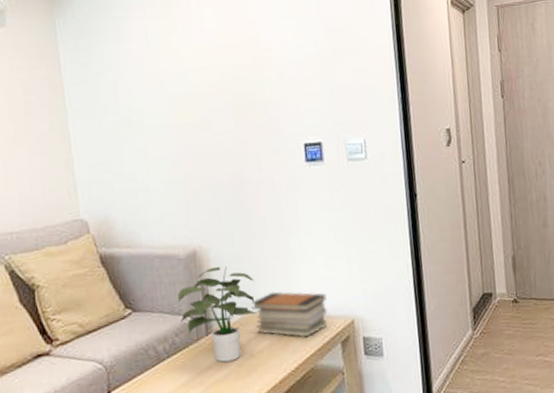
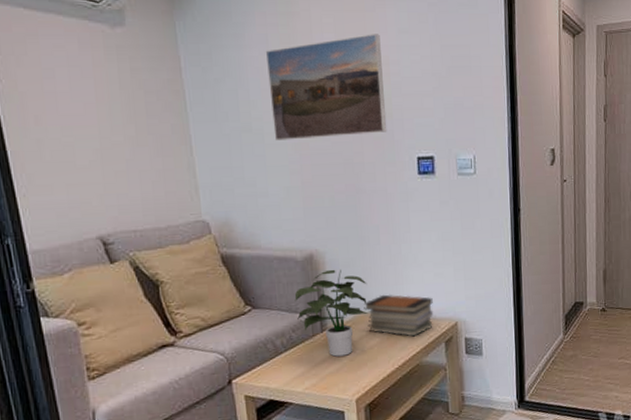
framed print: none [145,21,272,133] -> present [265,34,387,140]

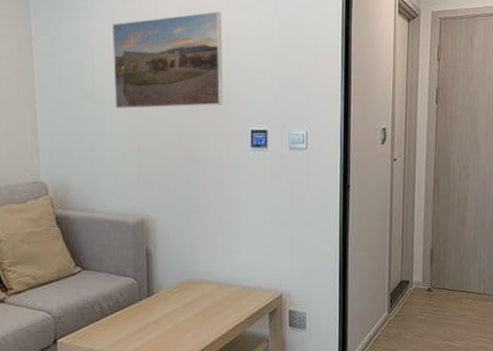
potted plant: present [294,269,368,357] -> none [124,235,196,322]
book stack: present [363,294,434,337] -> none [191,262,259,306]

